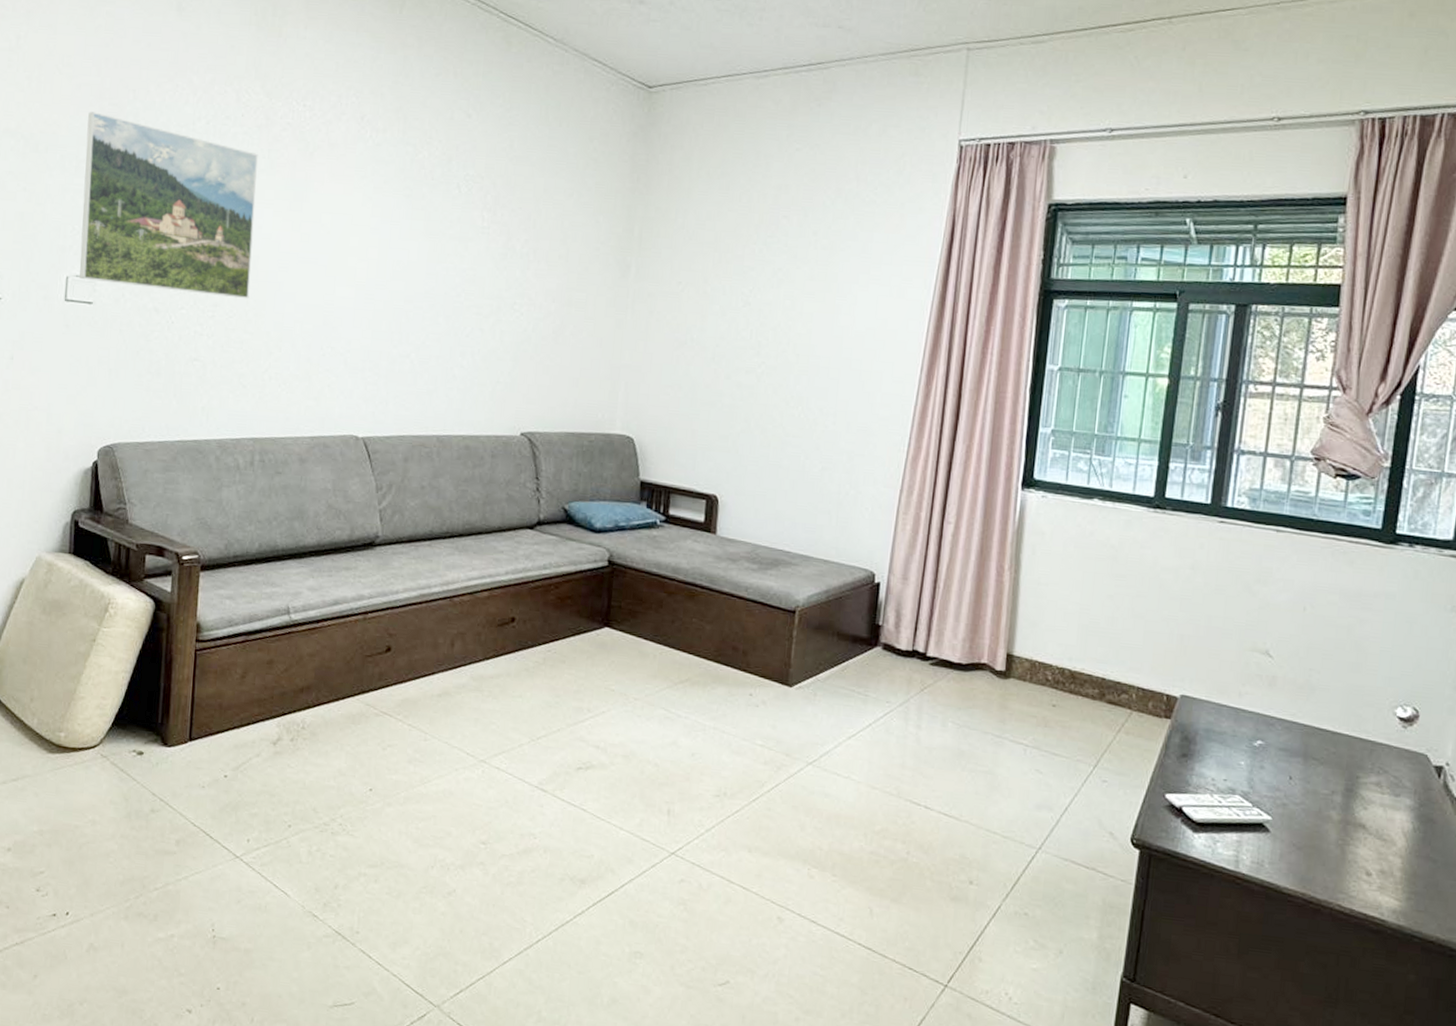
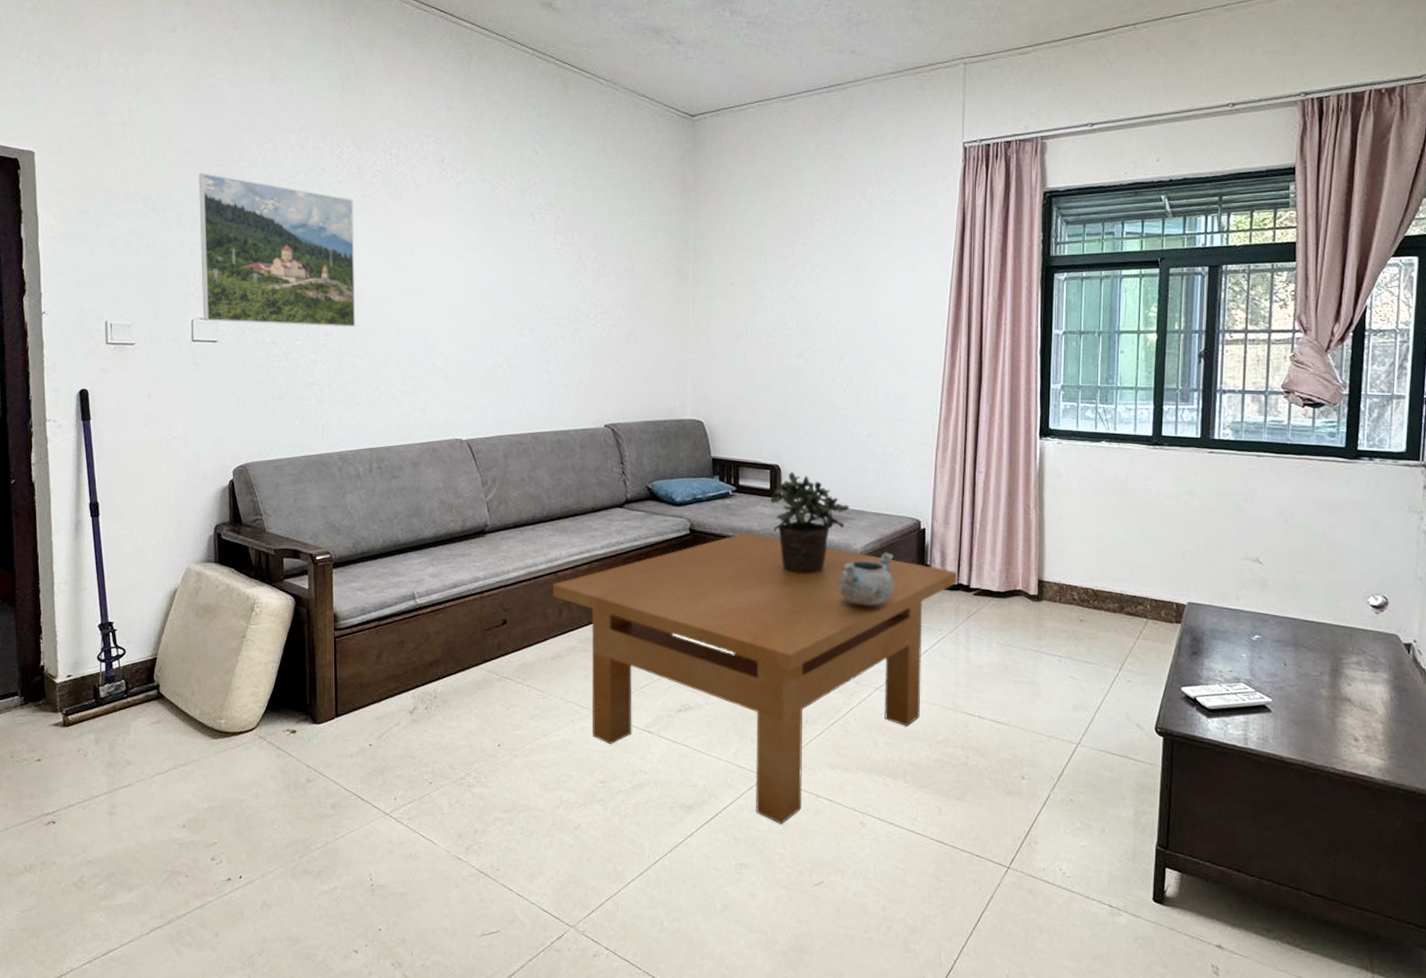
table: none [445,569,913,910] -> present [552,532,957,824]
potted plant: none [704,504,794,624] -> present [771,472,850,574]
decorative bowl: none [773,606,841,667] -> present [838,552,895,606]

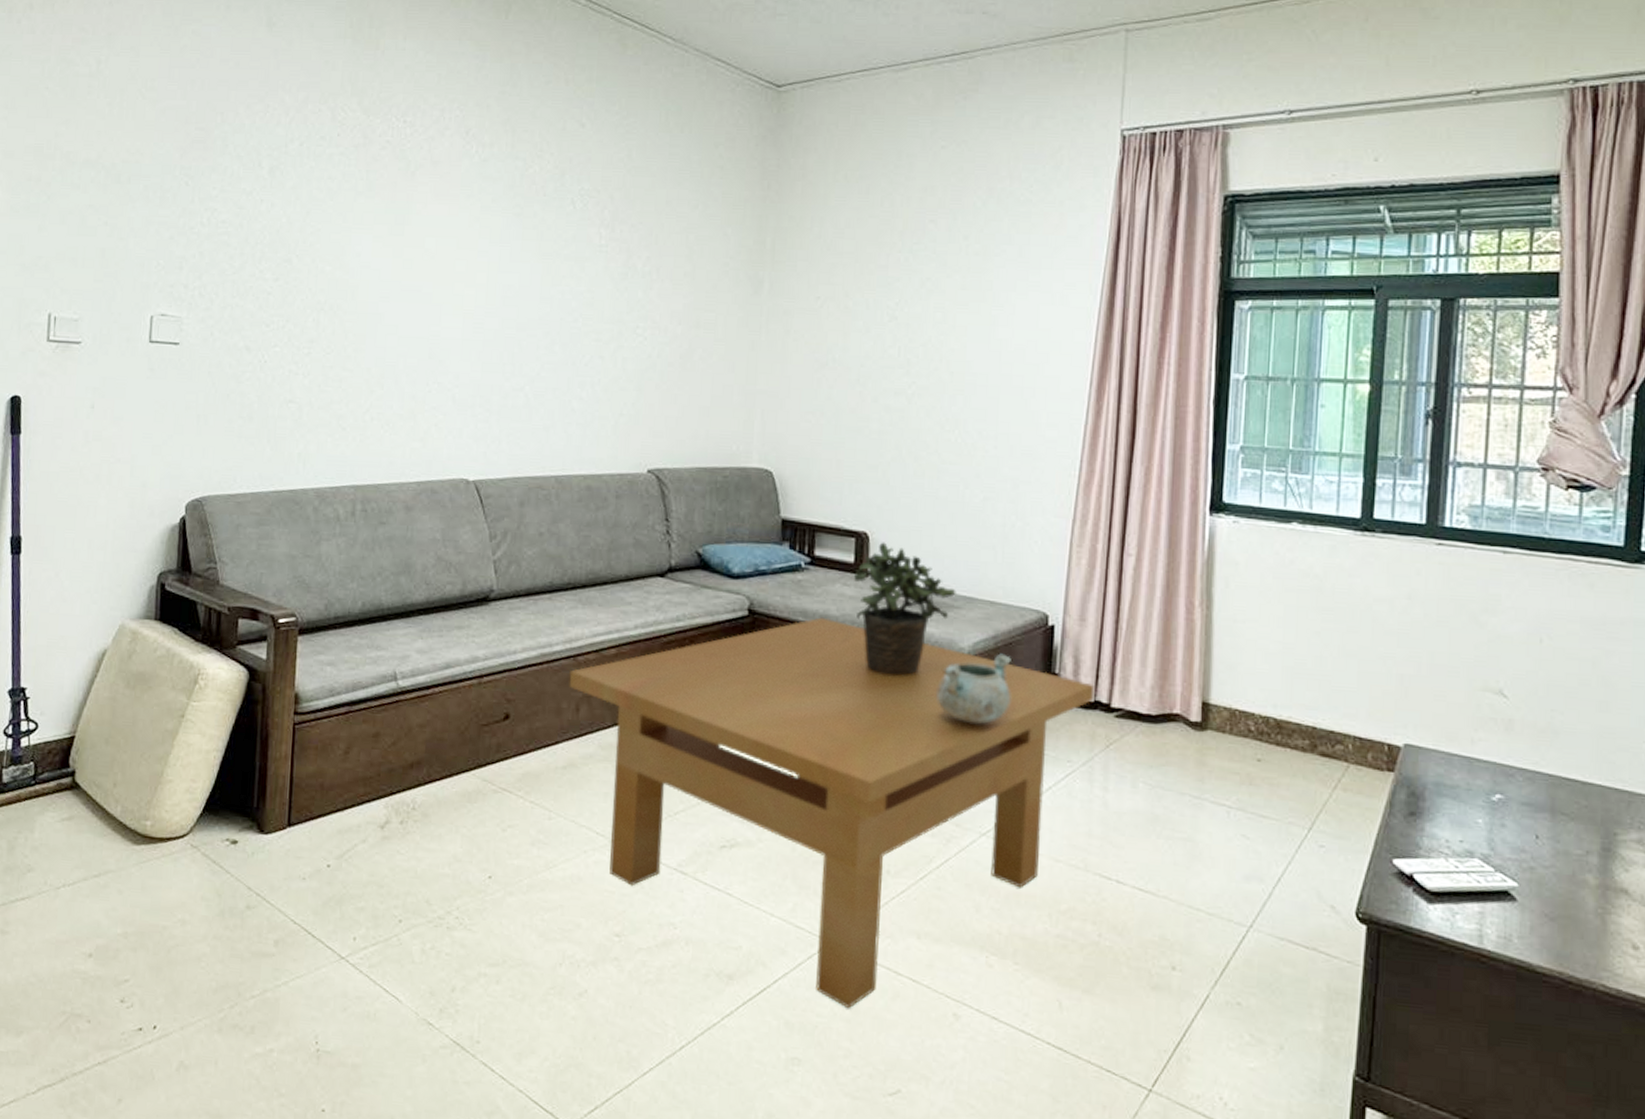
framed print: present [199,173,356,327] -> none [165,138,356,333]

